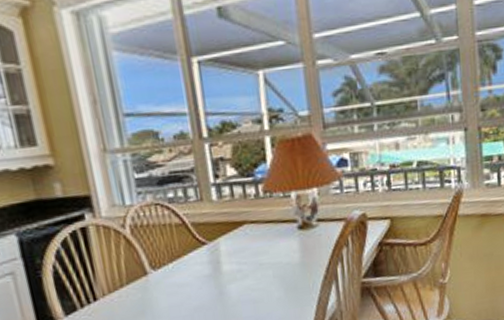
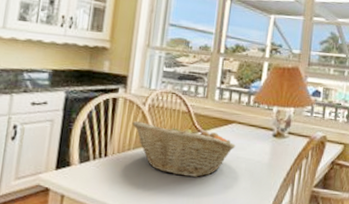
fruit basket: none [115,236,255,304] -> present [132,120,236,177]

